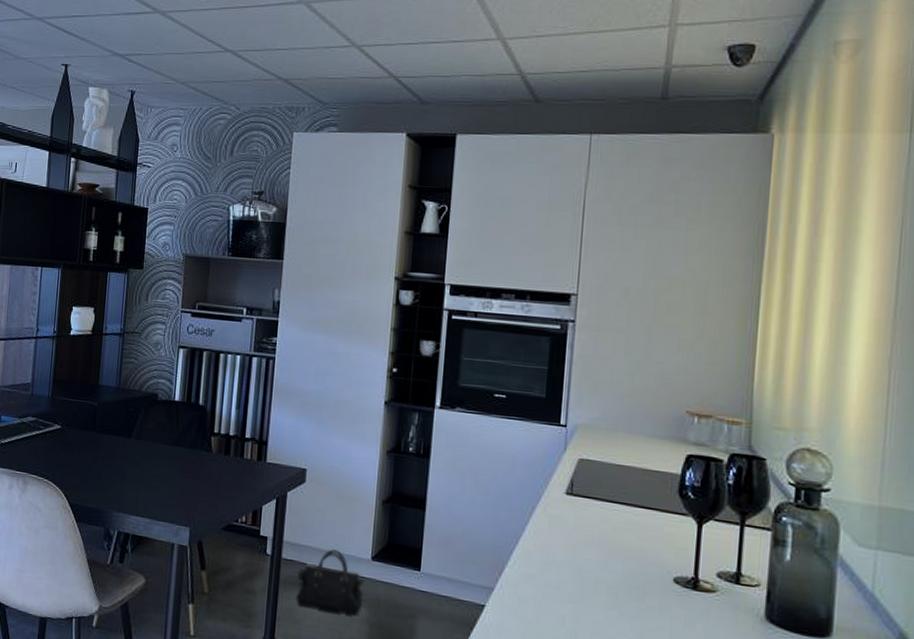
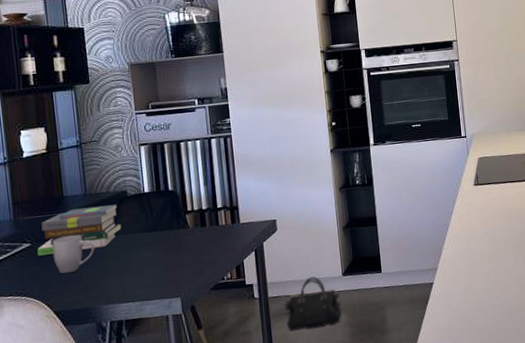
books: none [65,400,146,449] -> present [37,204,122,256]
mug: none [78,427,118,468] -> present [52,235,95,274]

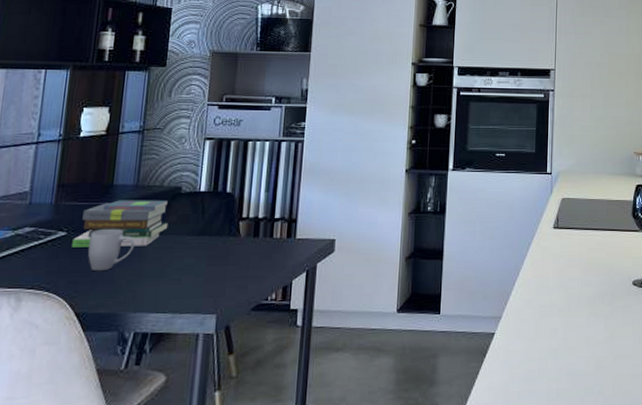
shoulder bag: present [284,276,343,331] -> none [326,309,391,369]

